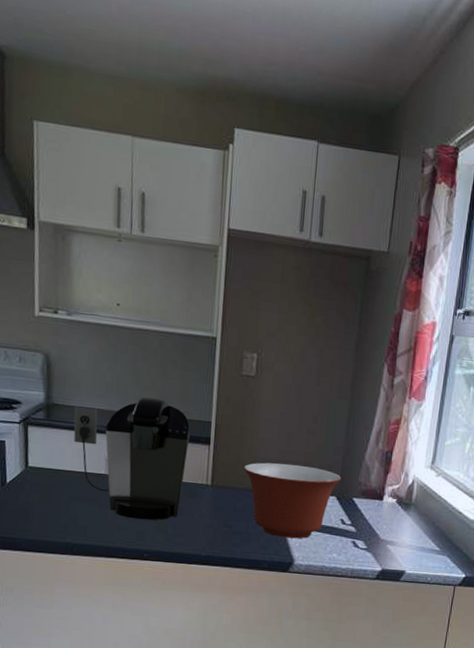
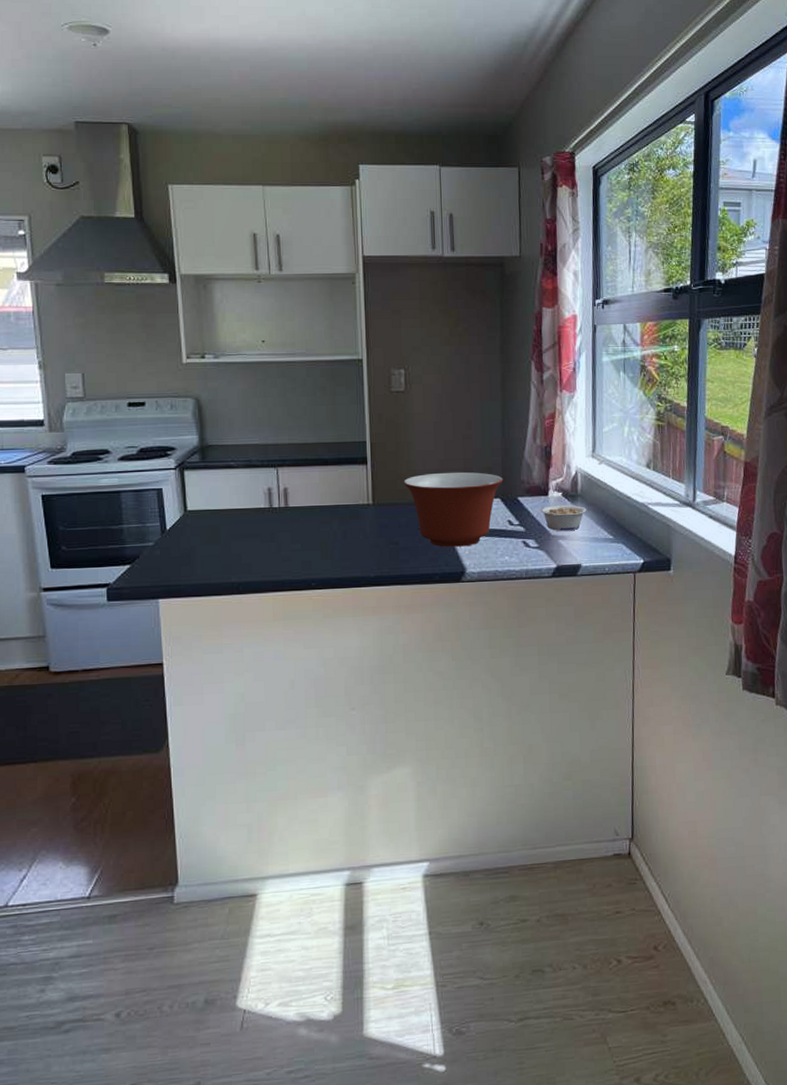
coffee maker: present [73,396,190,520] -> none [229,425,347,549]
legume: none [373,510,418,538] -> present [540,504,587,532]

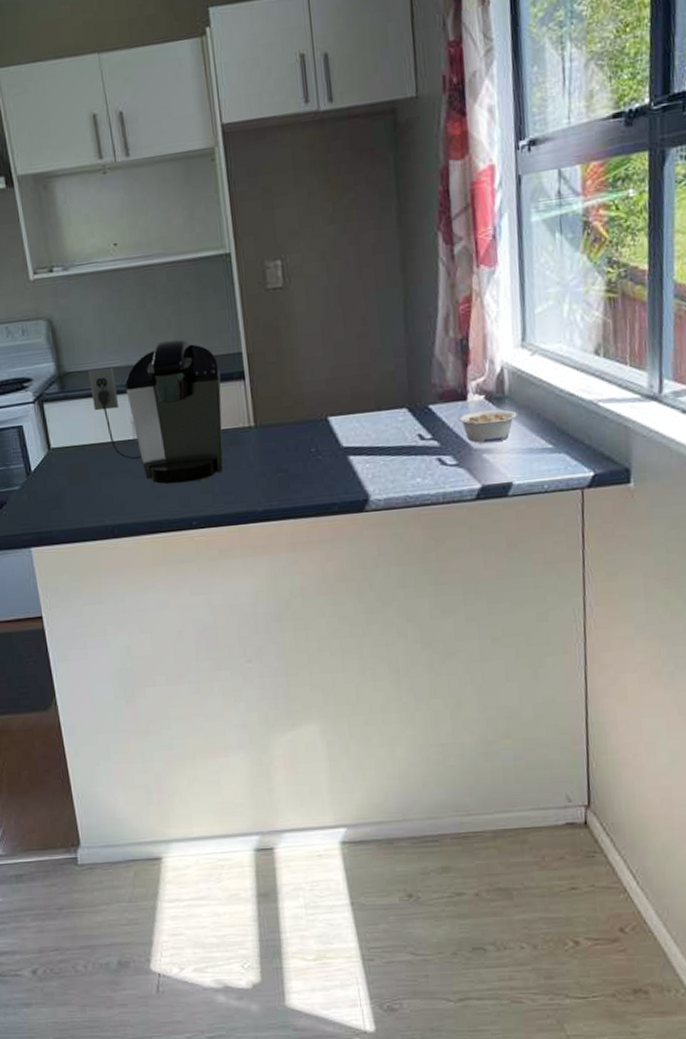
coffee maker: none [229,425,347,549] -> present [88,338,224,484]
mixing bowl: present [403,471,503,547] -> none [288,378,410,472]

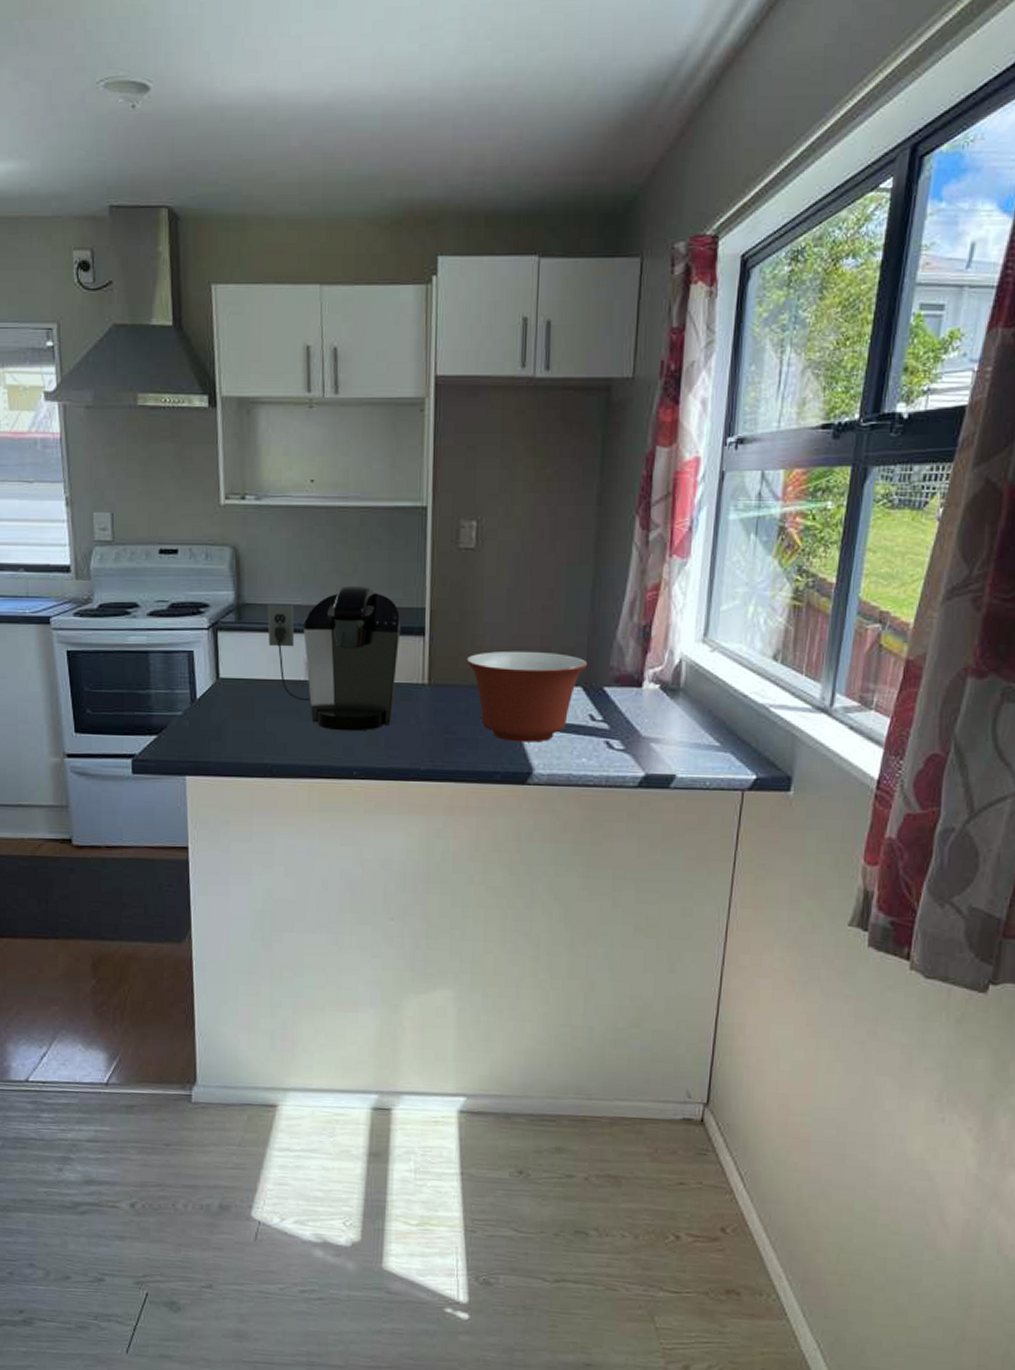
mixing bowl: none [288,378,410,472] -> present [466,650,588,743]
legume: present [457,409,517,444] -> none [630,699,690,733]

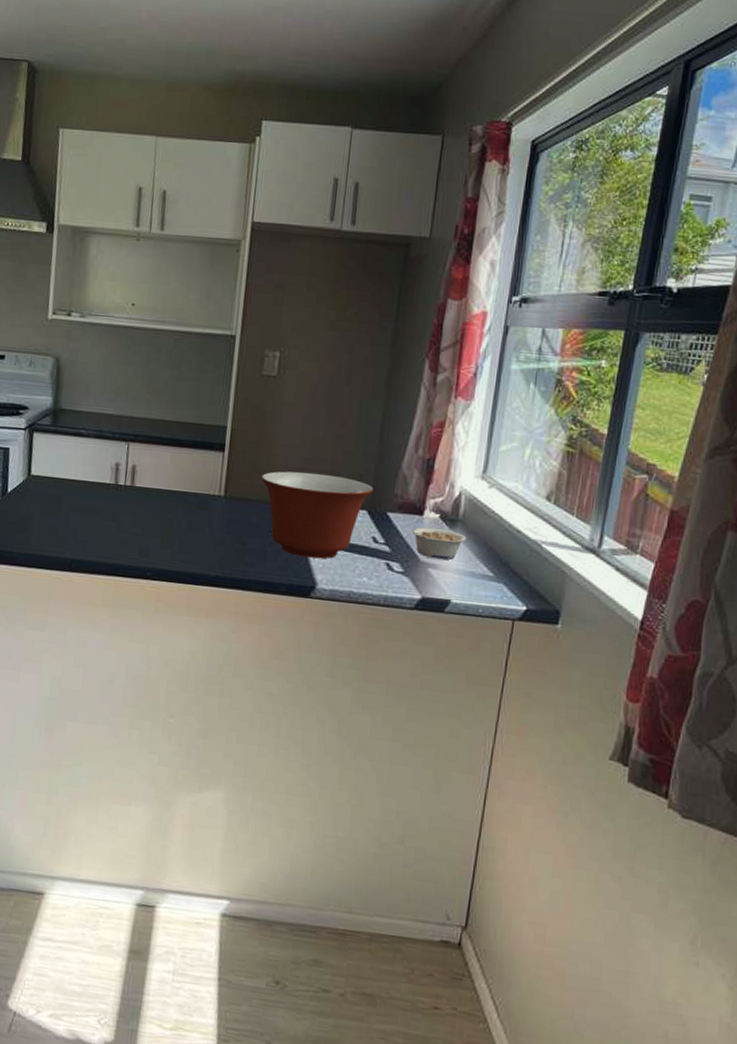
coffee maker: present [267,585,401,731] -> none [79,400,203,535]
legume: none [630,699,690,733] -> present [411,526,467,560]

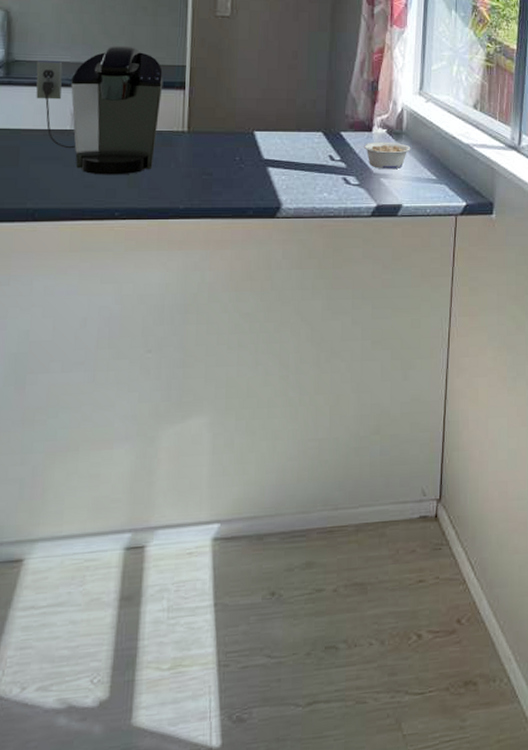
coffee maker: none [79,400,203,535] -> present [36,45,163,175]
mixing bowl: present [261,471,374,559] -> none [222,102,327,181]

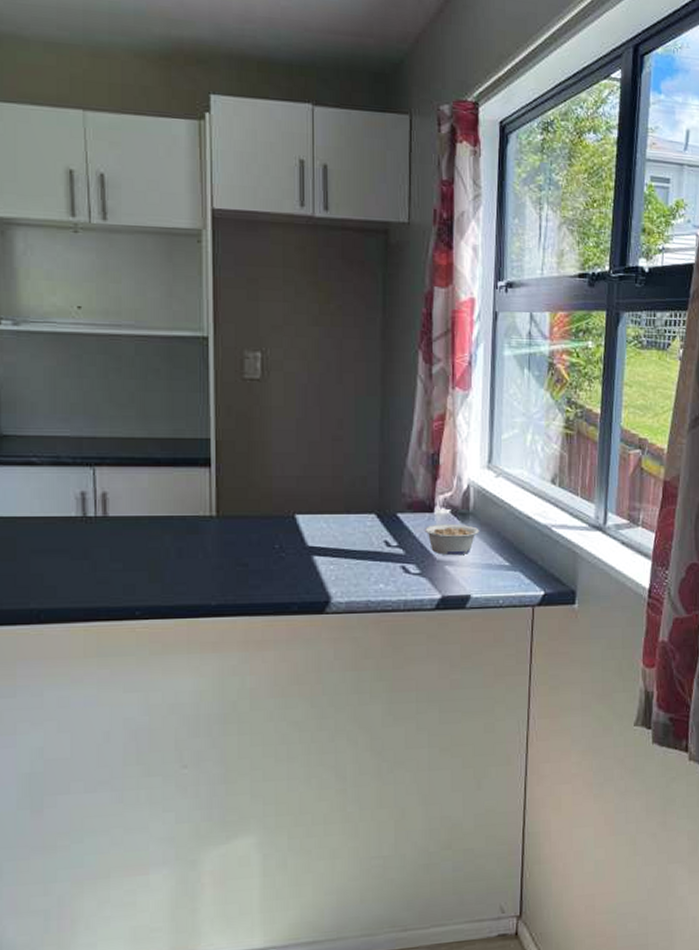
coffee maker: present [36,45,163,175] -> none [30,415,184,569]

